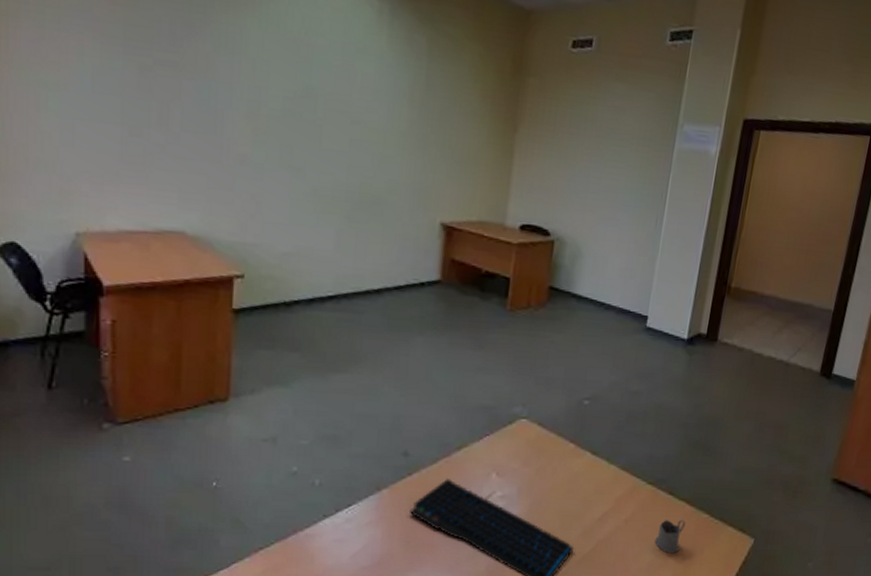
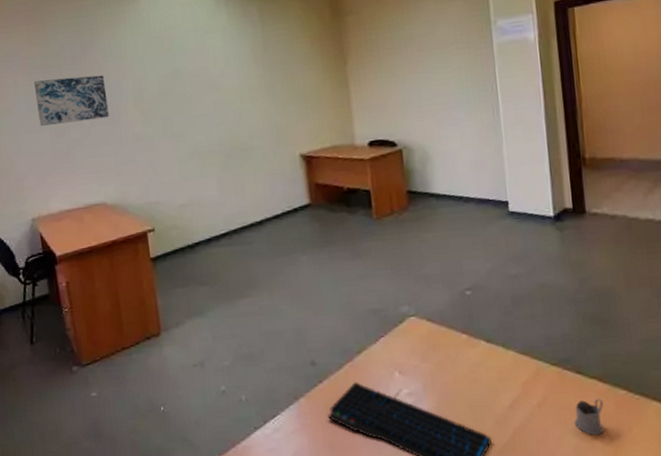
wall art: none [108,53,212,126] -> present [34,75,109,126]

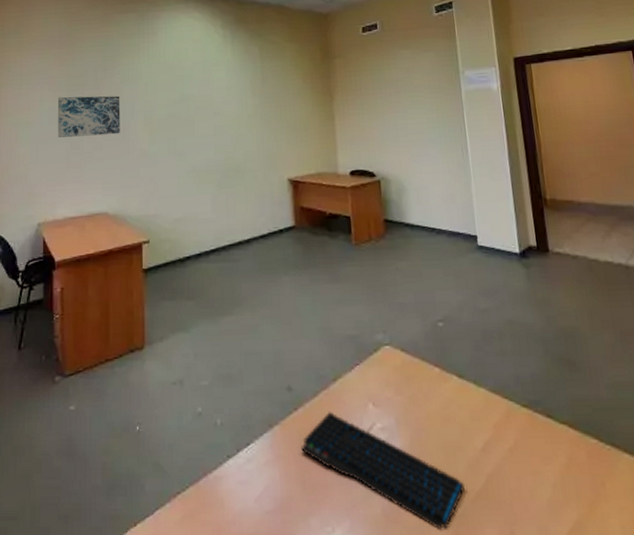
tea glass holder: present [574,398,604,435] -> none [546,446,578,488]

